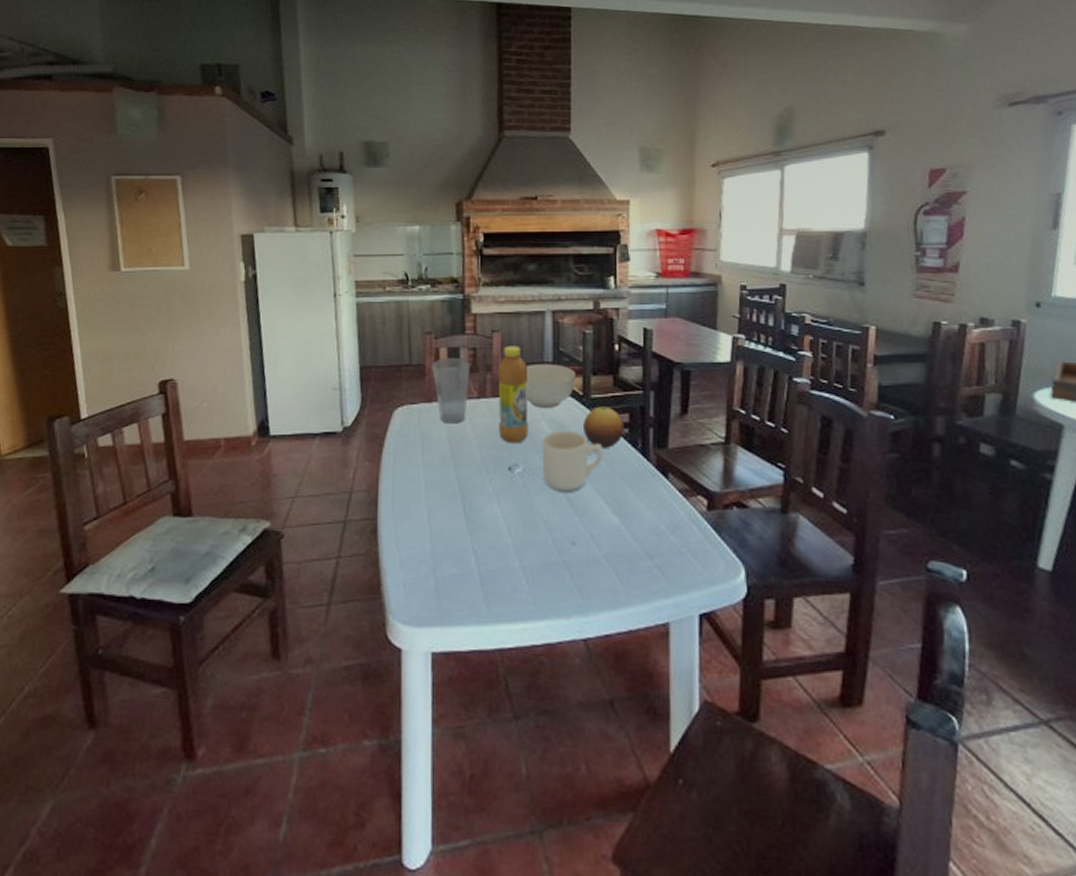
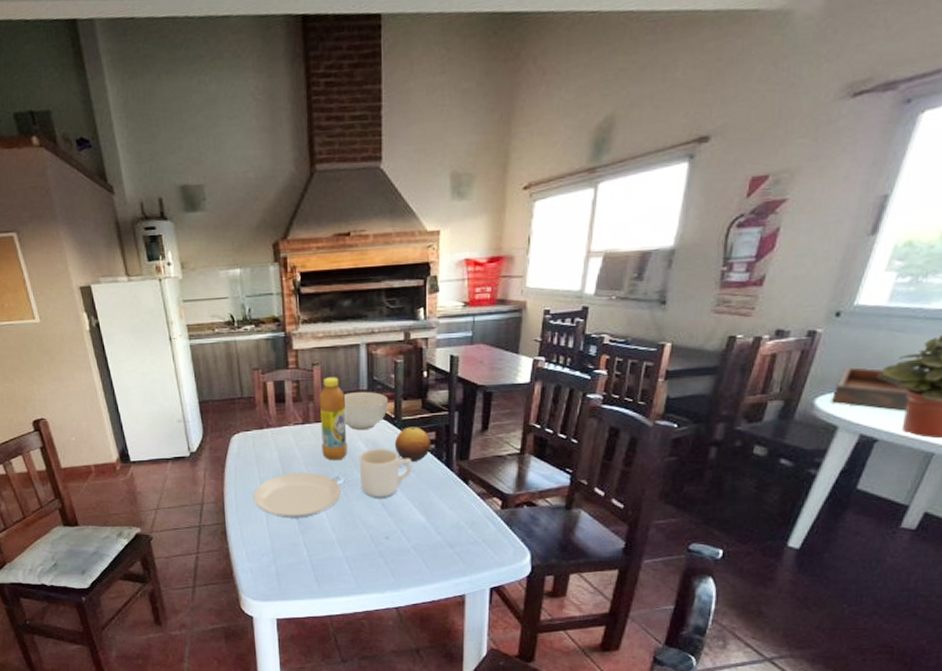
plate: none [414,456,521,515] -> present [253,472,342,519]
cup: present [432,358,470,424] -> none [261,390,295,446]

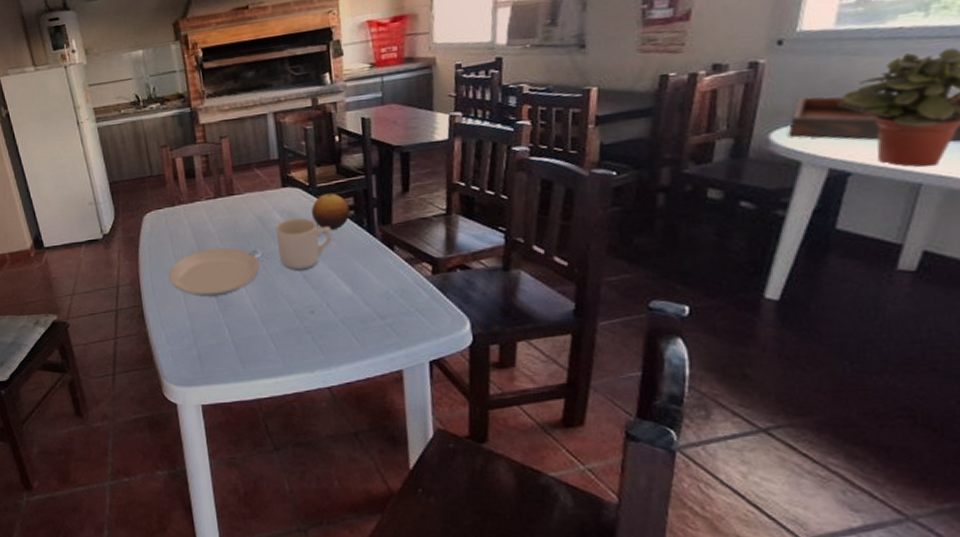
bottle: present [319,377,348,461] -> none [229,148,263,234]
bowl: present [343,391,389,430] -> none [254,160,302,201]

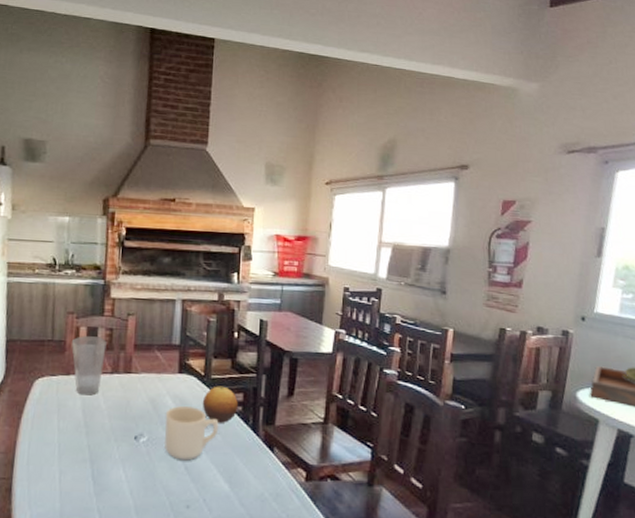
plate: present [169,247,261,297] -> none [48,425,145,478]
cup: none [171,165,207,223] -> present [72,336,107,396]

